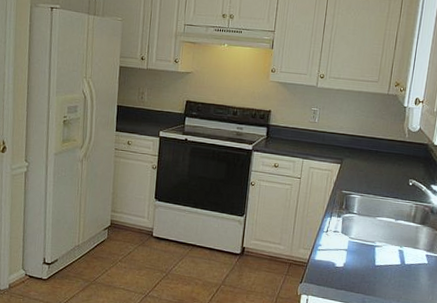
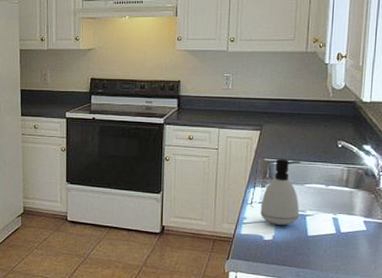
soap dispenser: none [334,191,375,254] -> present [260,158,301,225]

